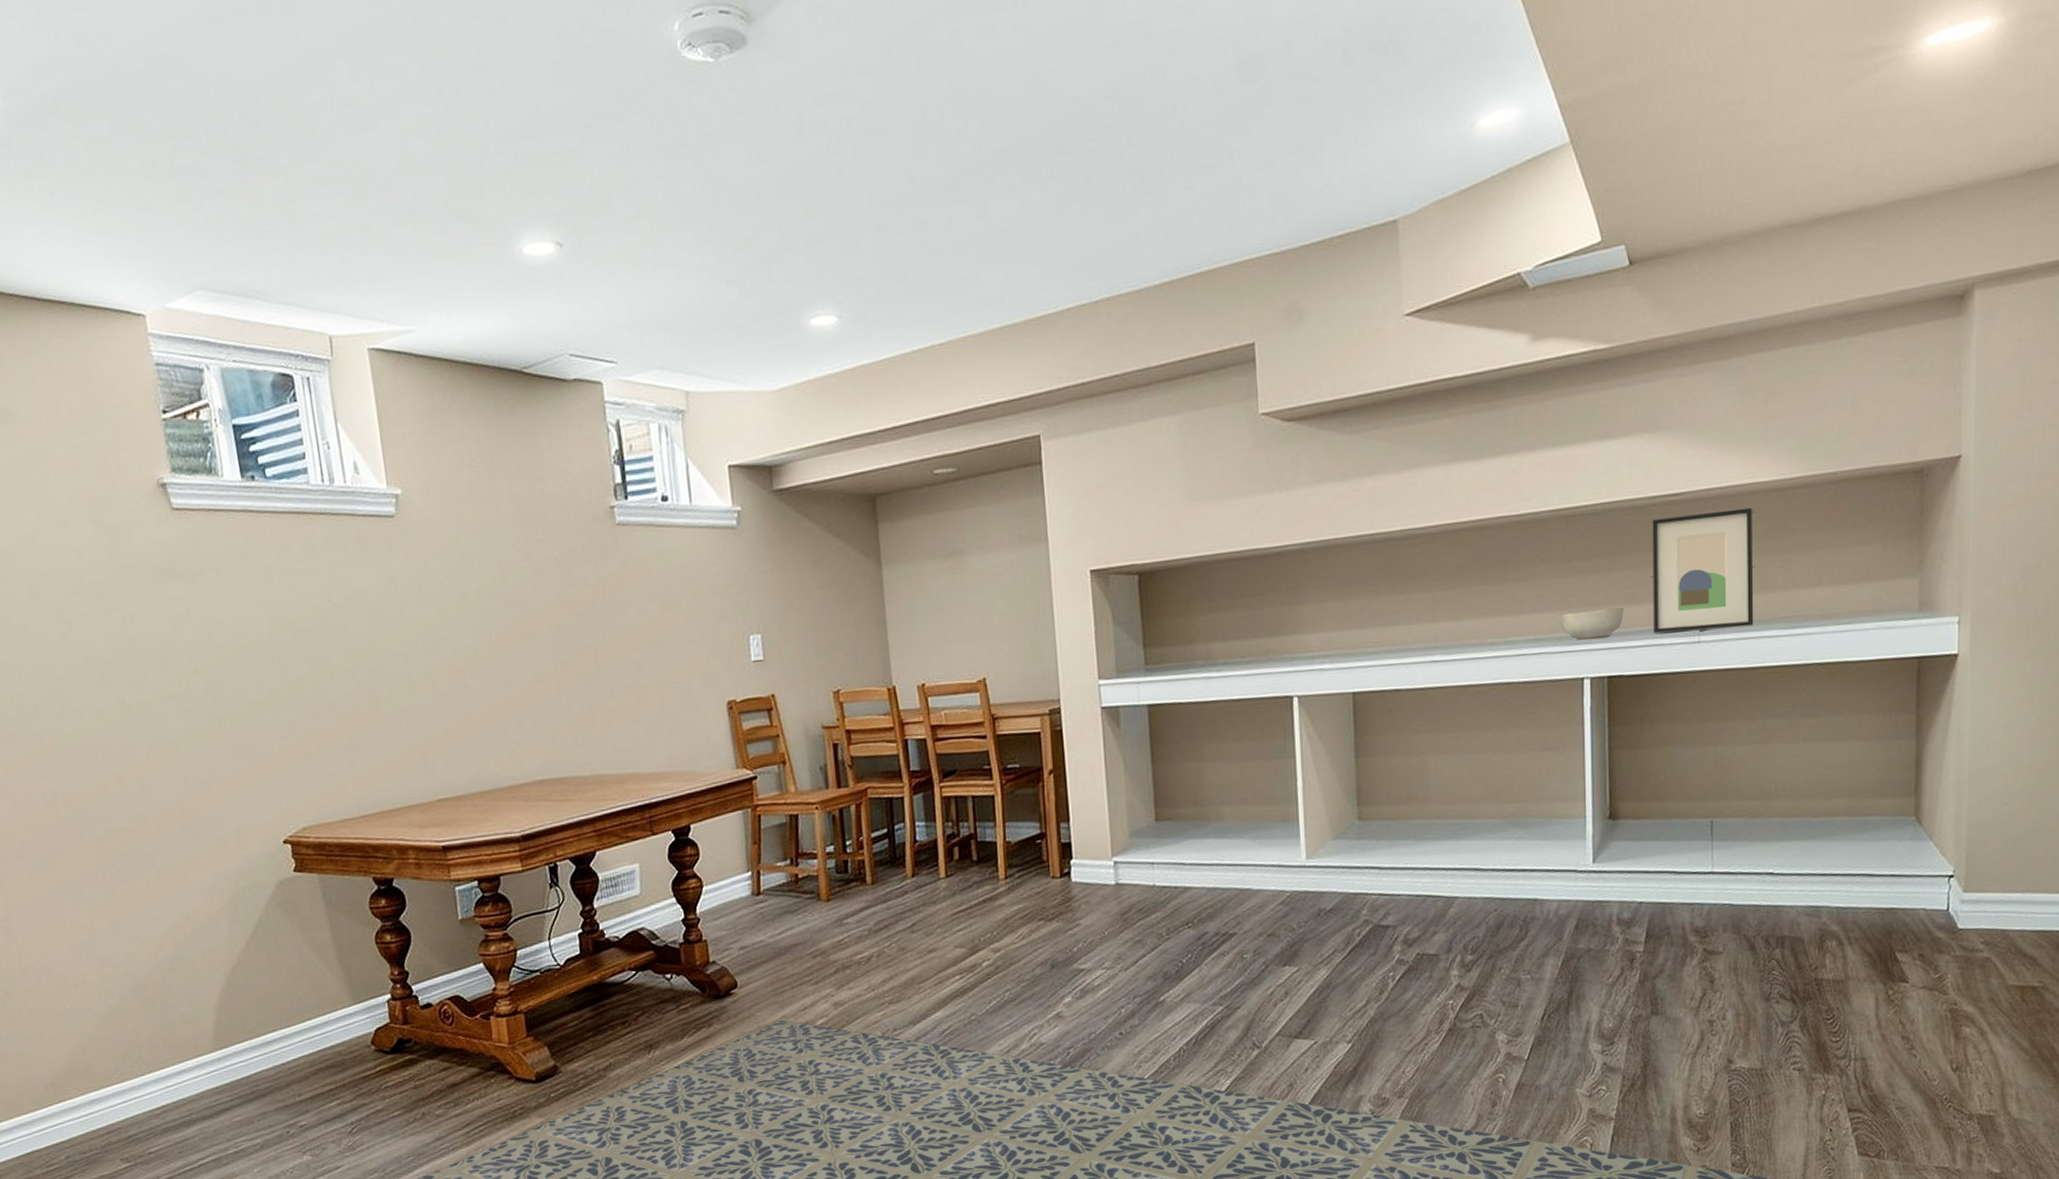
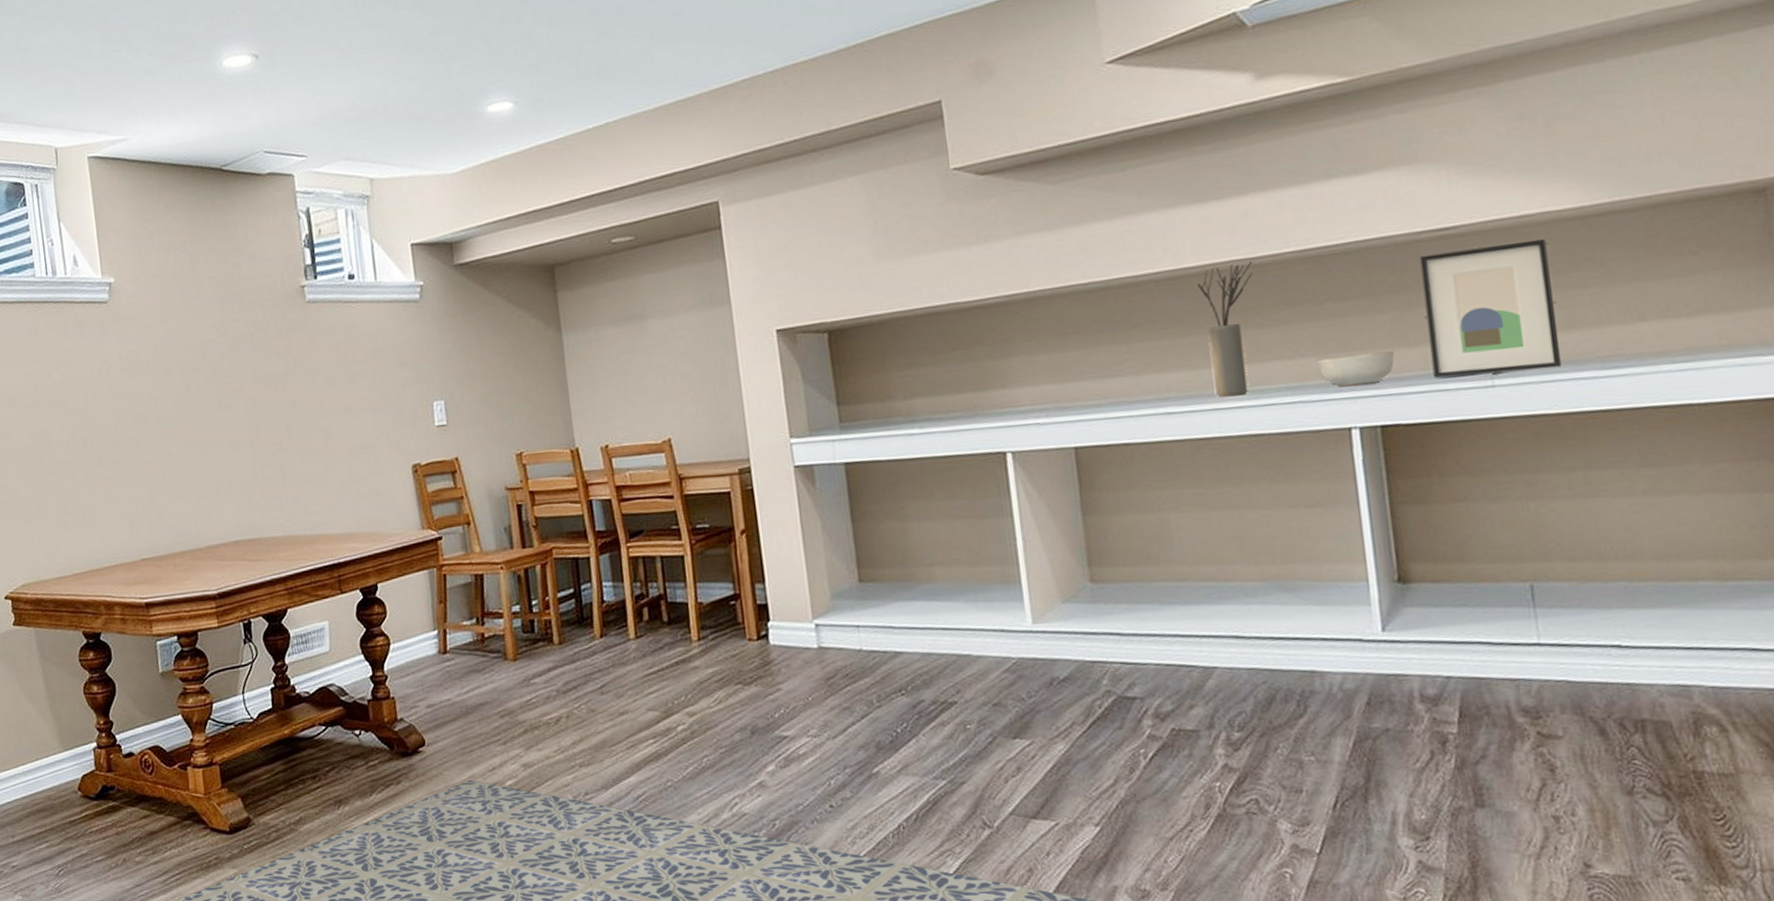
vase: none [1467,518,1515,648] -> present [1197,261,1253,398]

